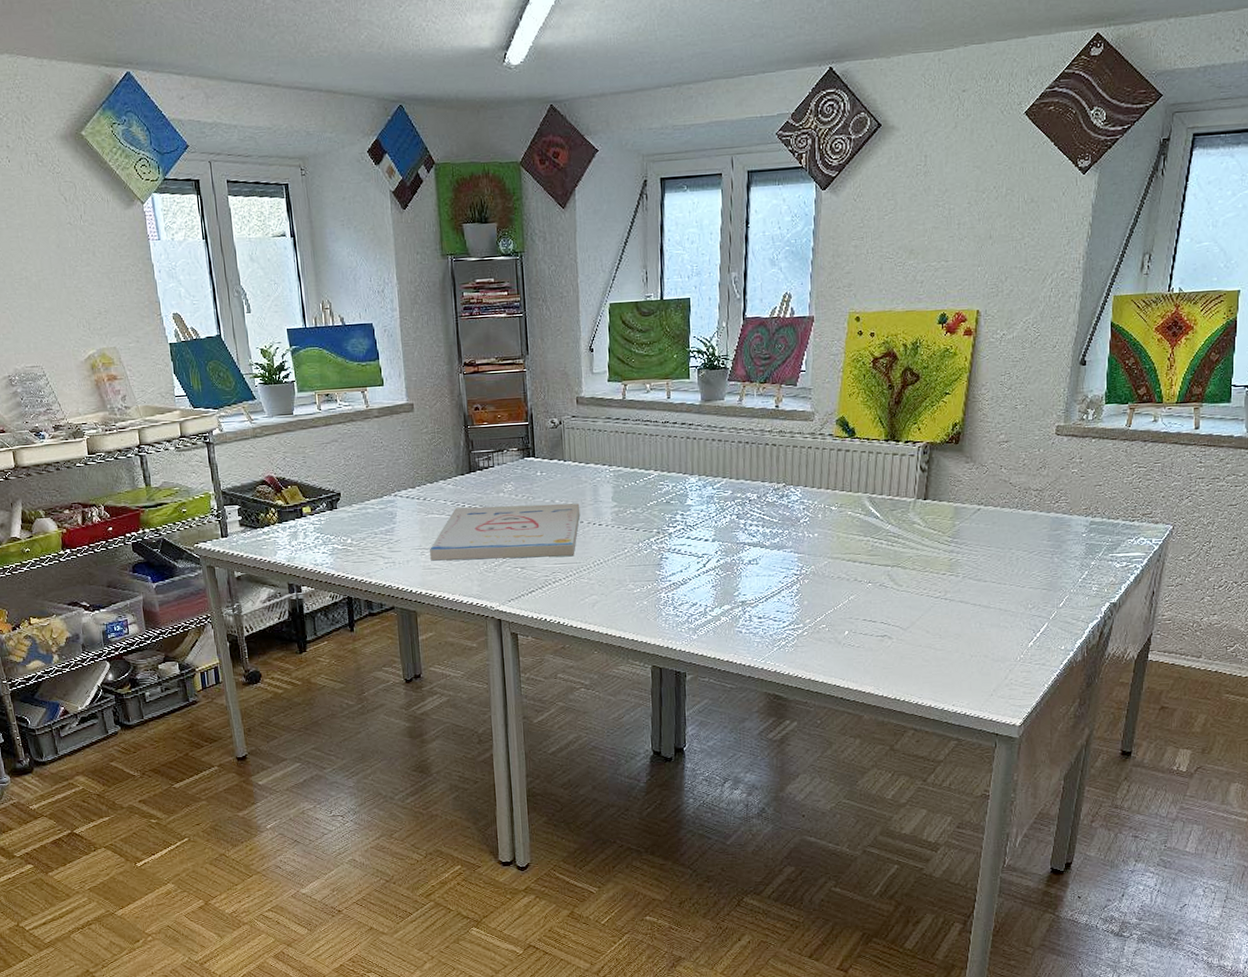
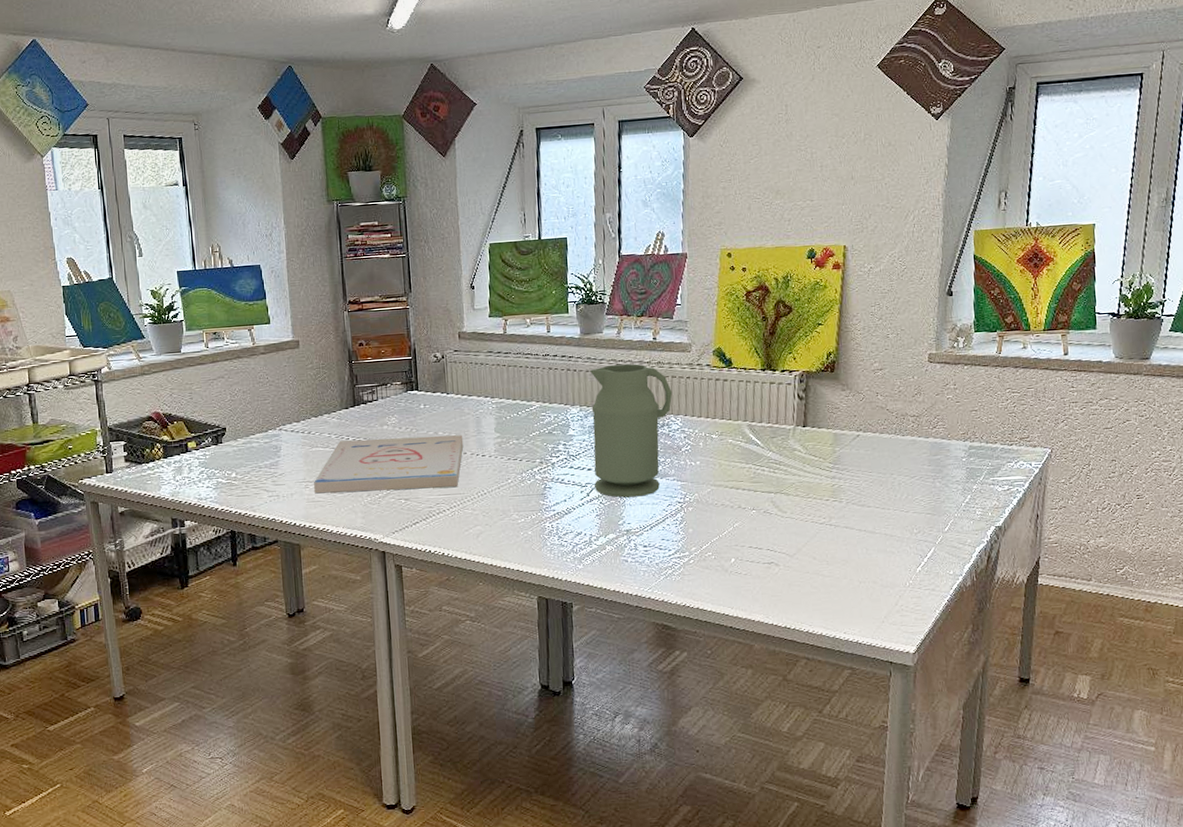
water jug: none [709,432,793,569] -> present [589,364,673,498]

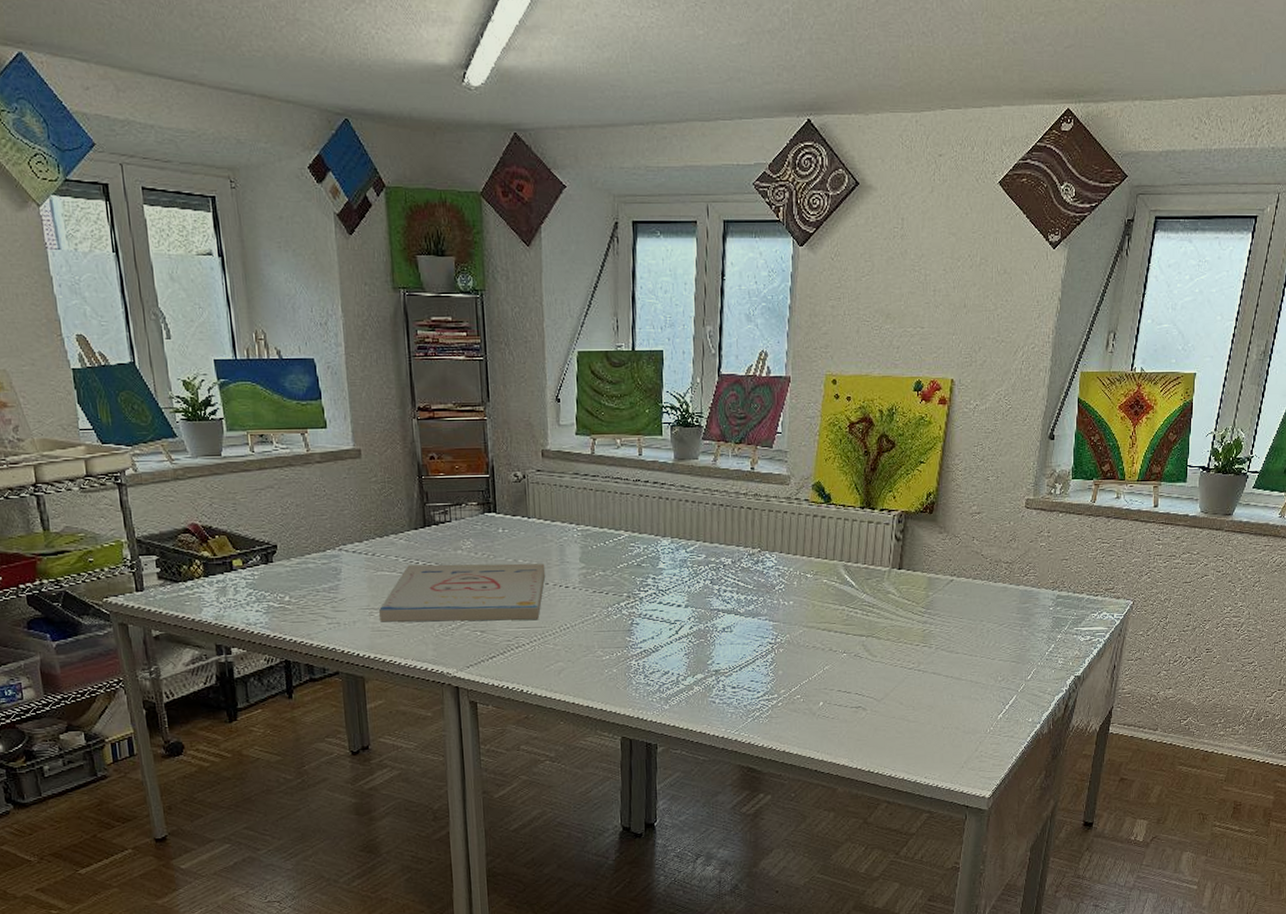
water jug: present [589,364,673,498] -> none [682,494,769,637]

